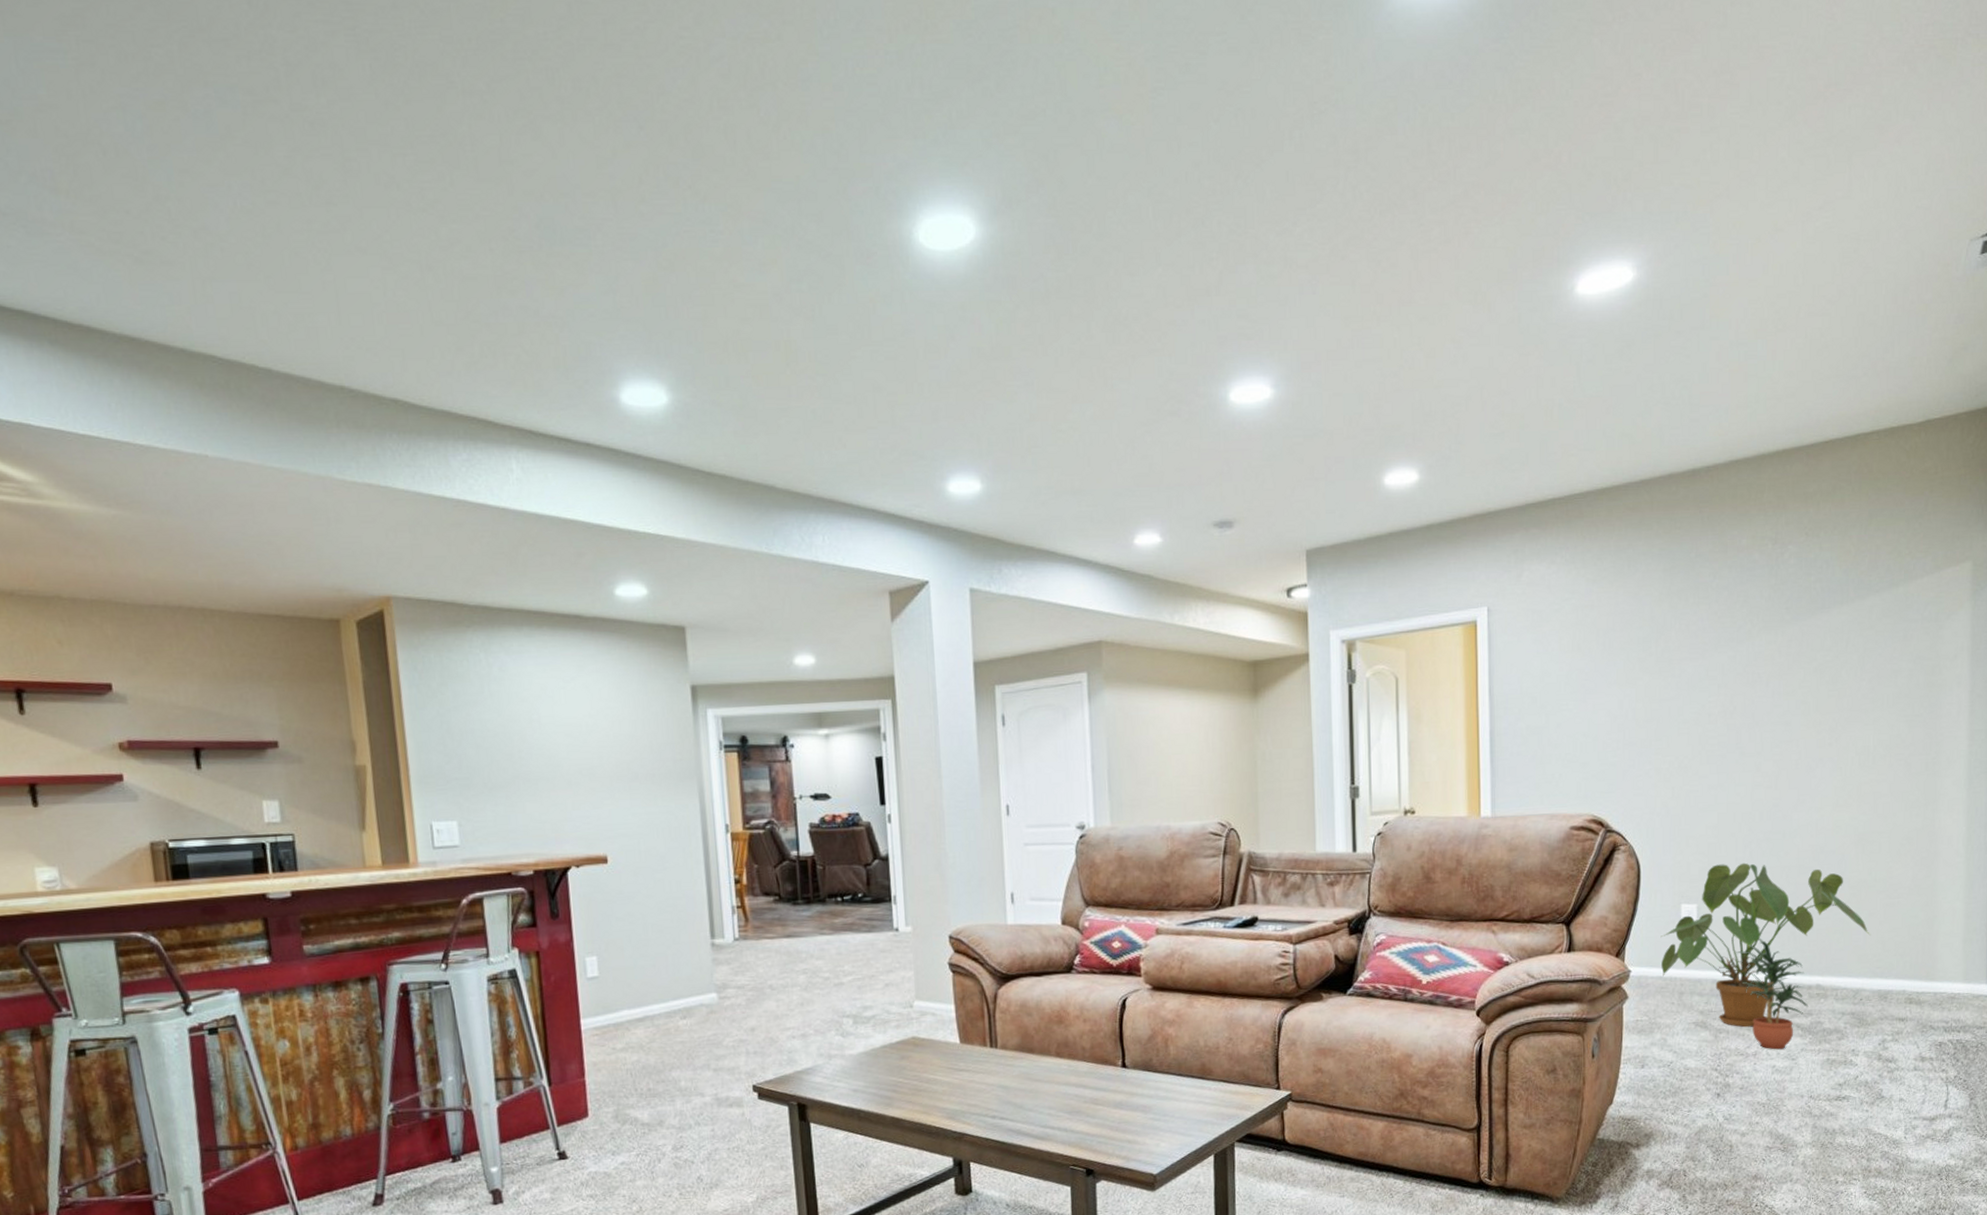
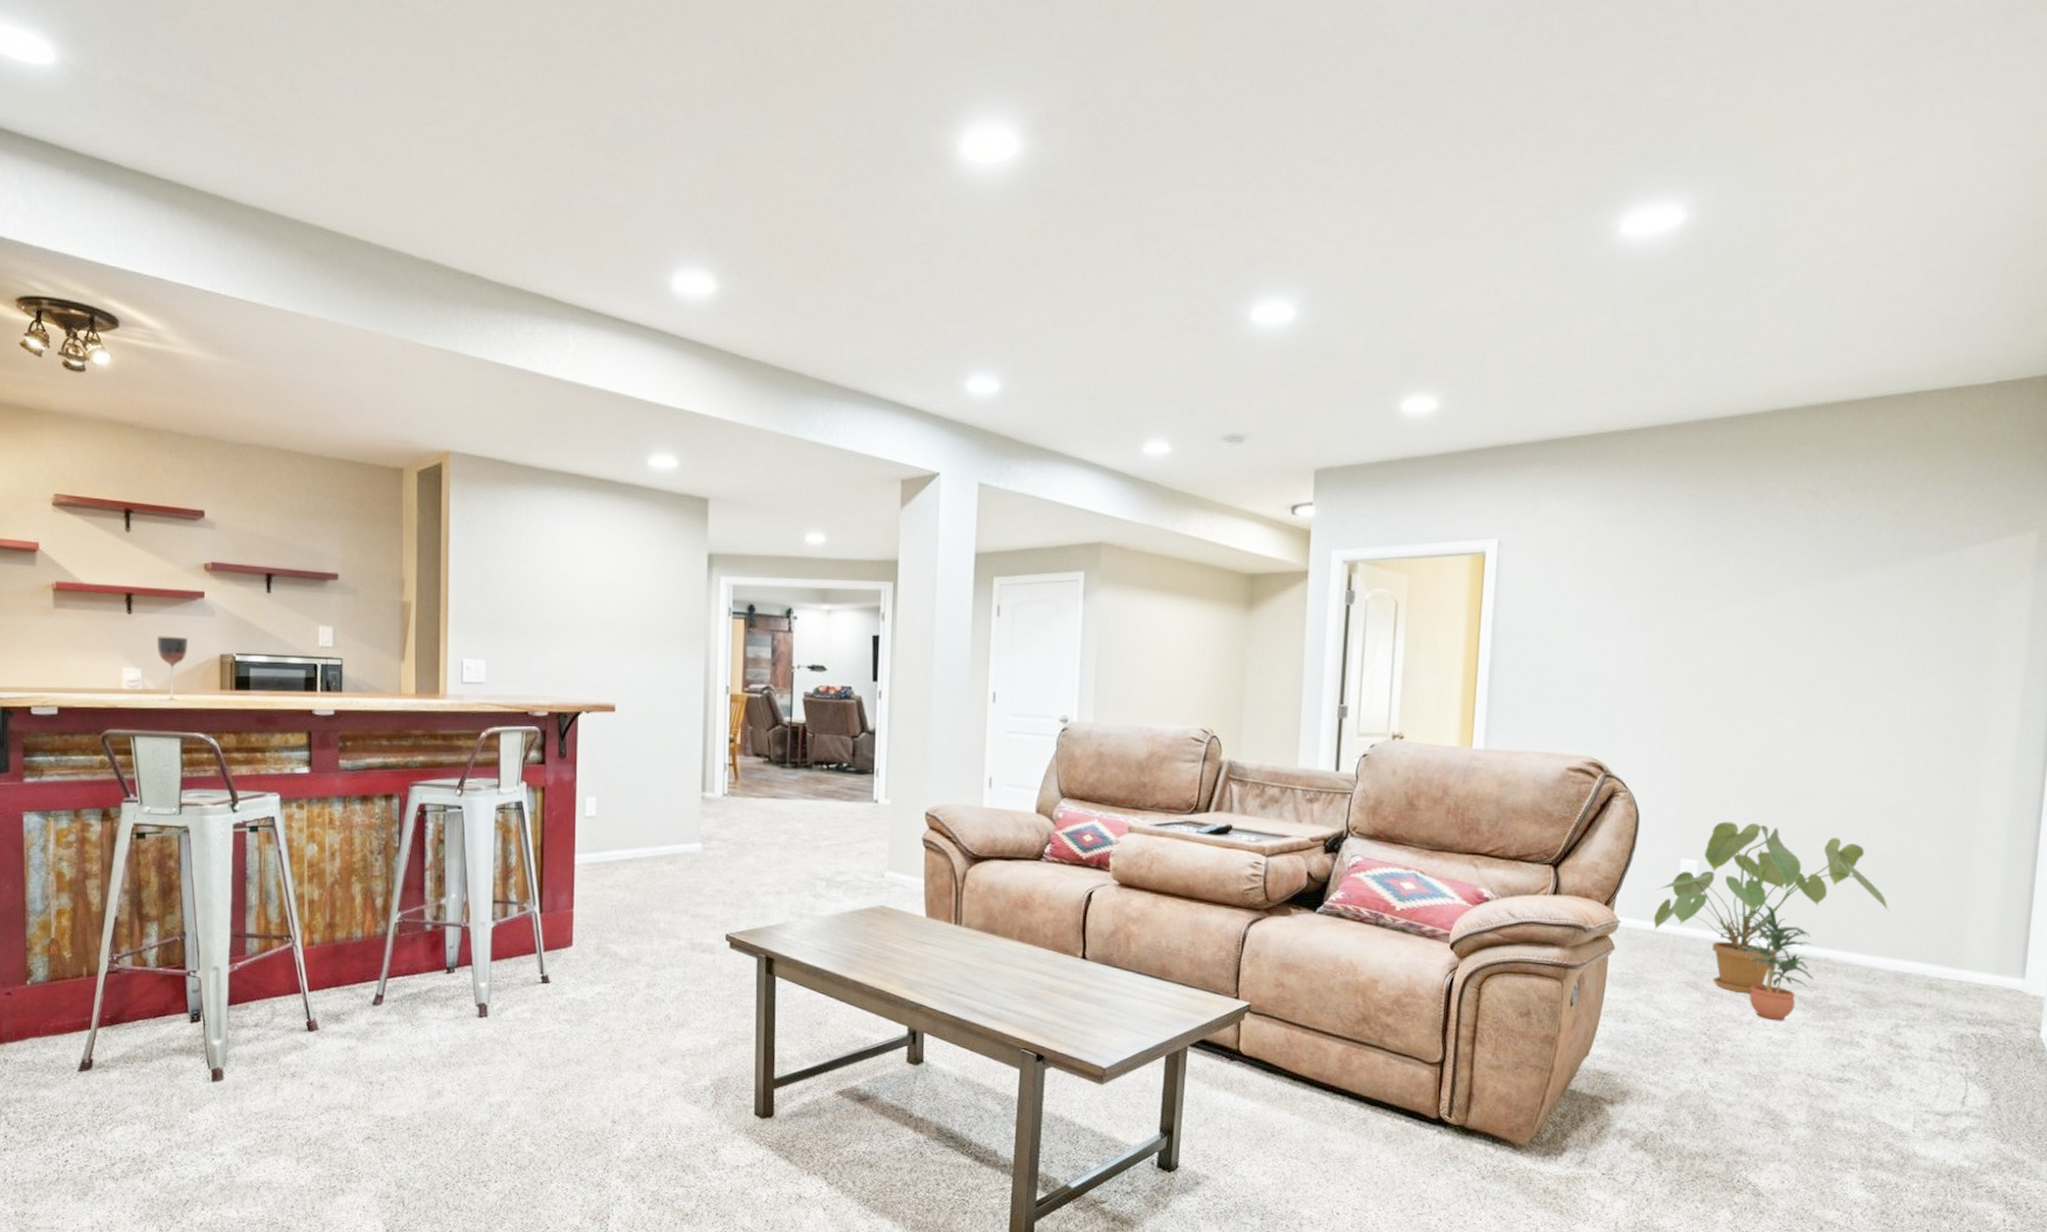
wineglass: none [71,827,114,901] -> present [156,636,189,702]

